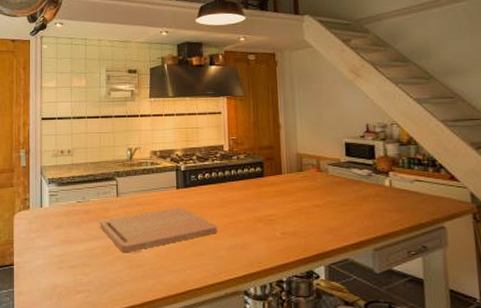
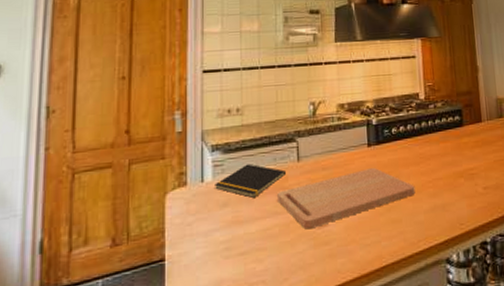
notepad: none [51,196,108,223] -> present [215,163,287,198]

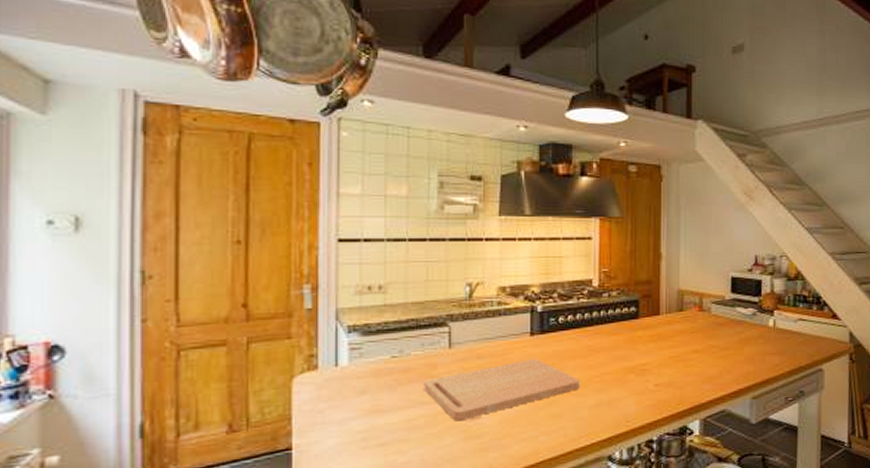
notepad: present [215,163,287,198] -> none [351,348,436,385]

